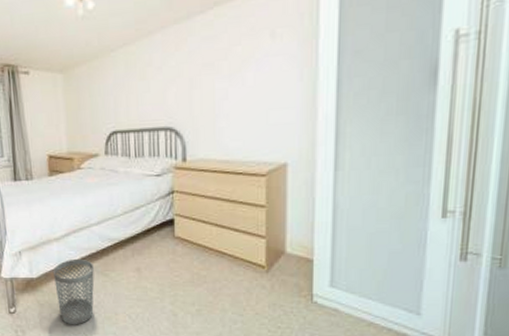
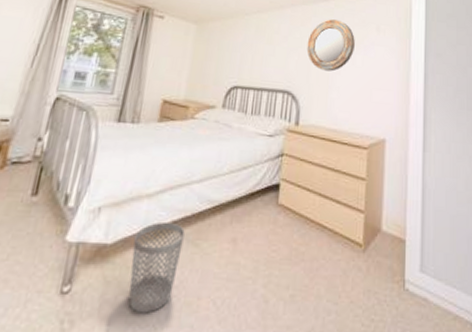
home mirror: none [185,34,243,99] -> present [306,19,355,72]

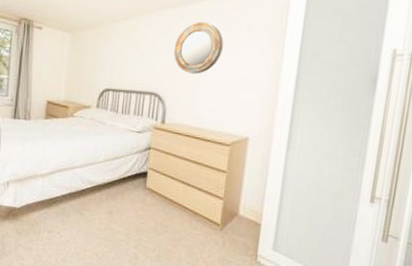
wastebasket: present [128,221,185,314] -> none [34,195,71,256]

